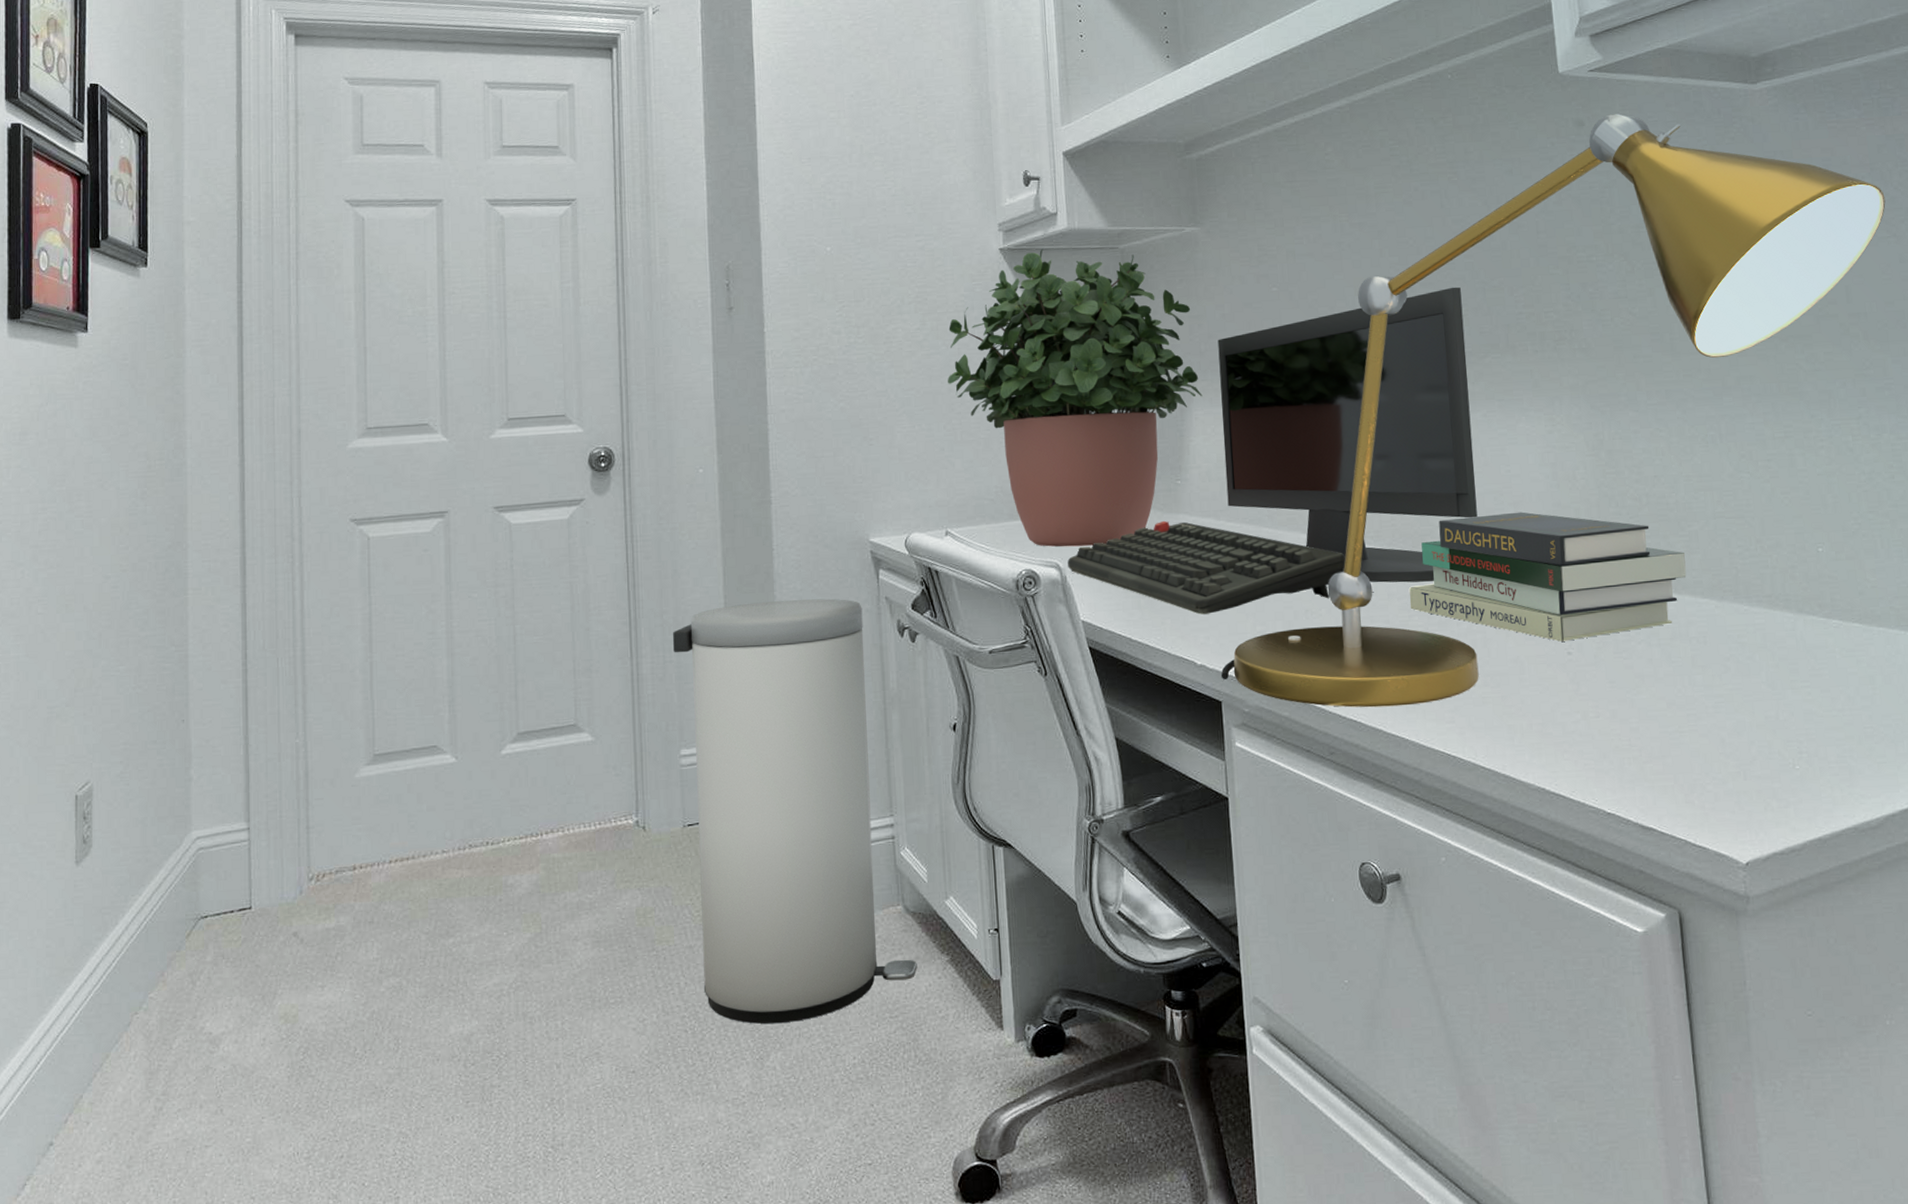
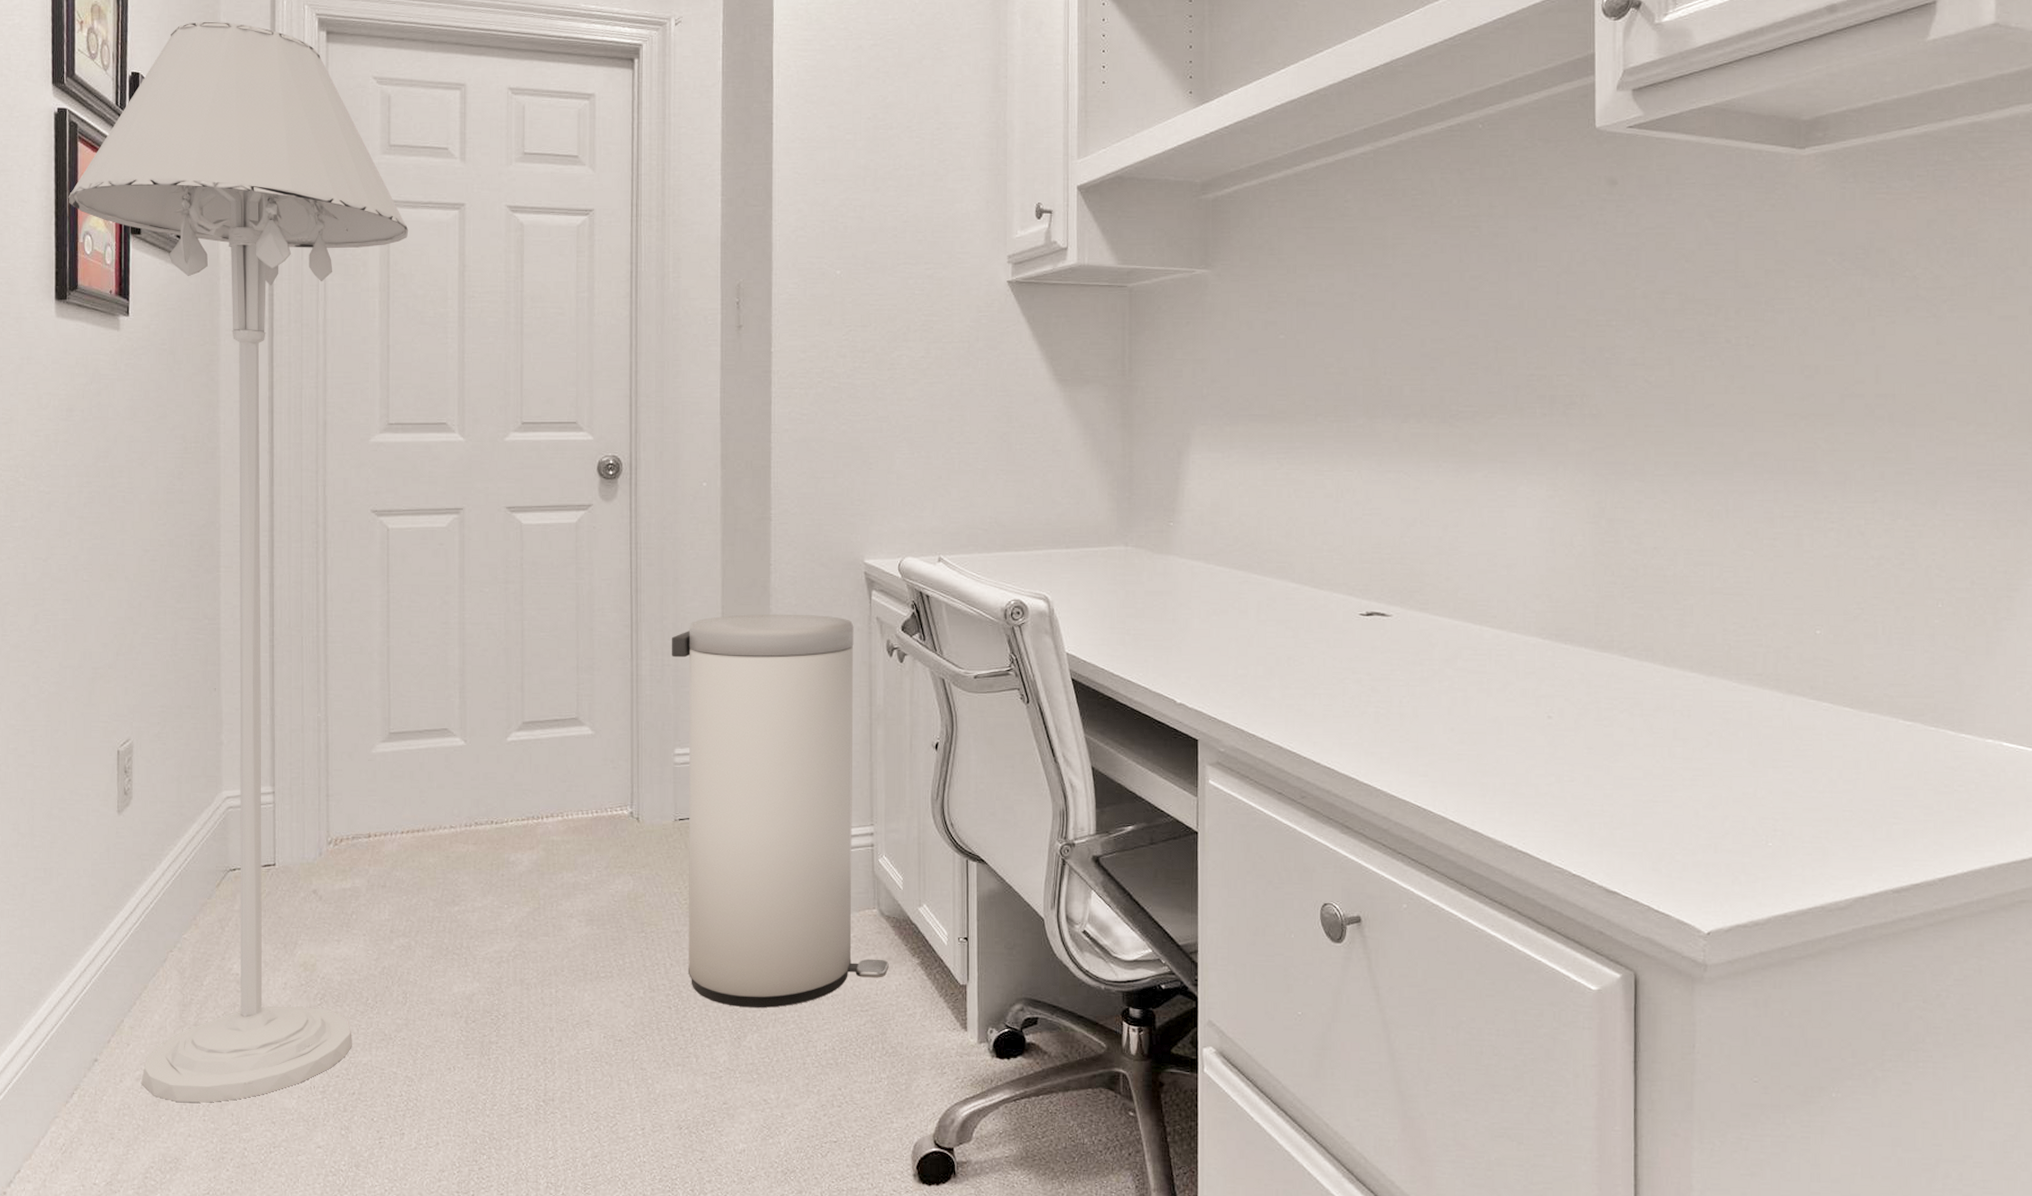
floor lamp: none [22,30,385,1184] -> present [68,21,409,1103]
potted plant: present [948,249,1203,547] -> none [949,283,1201,581]
computer keyboard: present [1068,521,1346,615] -> none [1056,562,1332,655]
monitor: present [1217,287,1478,583] -> none [1218,344,1472,637]
desk lamp: present [1221,114,1886,708] -> none [1200,174,1929,757]
books: present [1409,512,1687,642] -> none [1393,575,1677,705]

